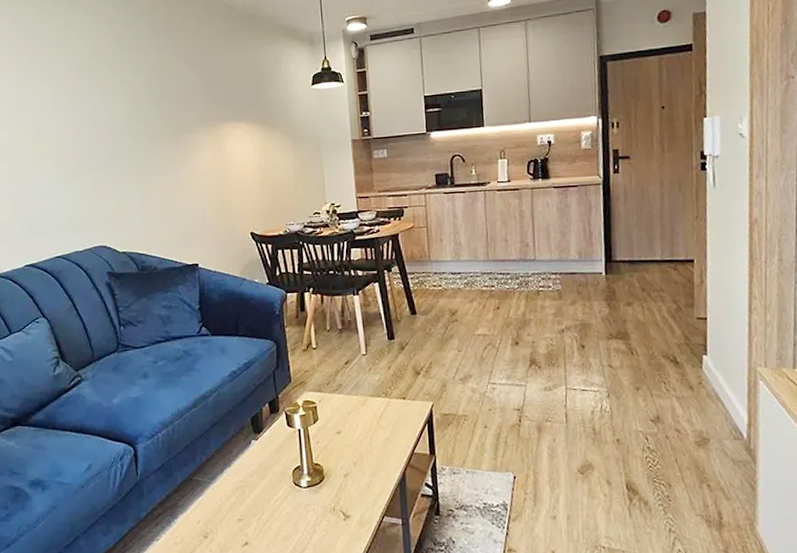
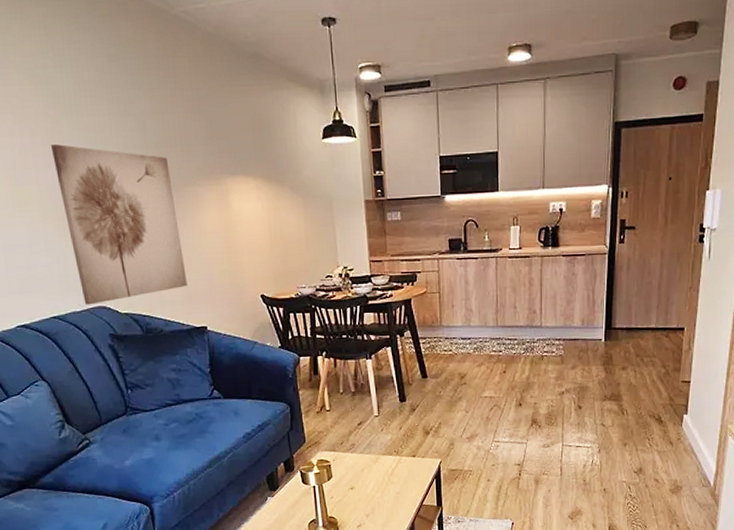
wall art: none [69,100,182,245] -> present [50,144,187,305]

